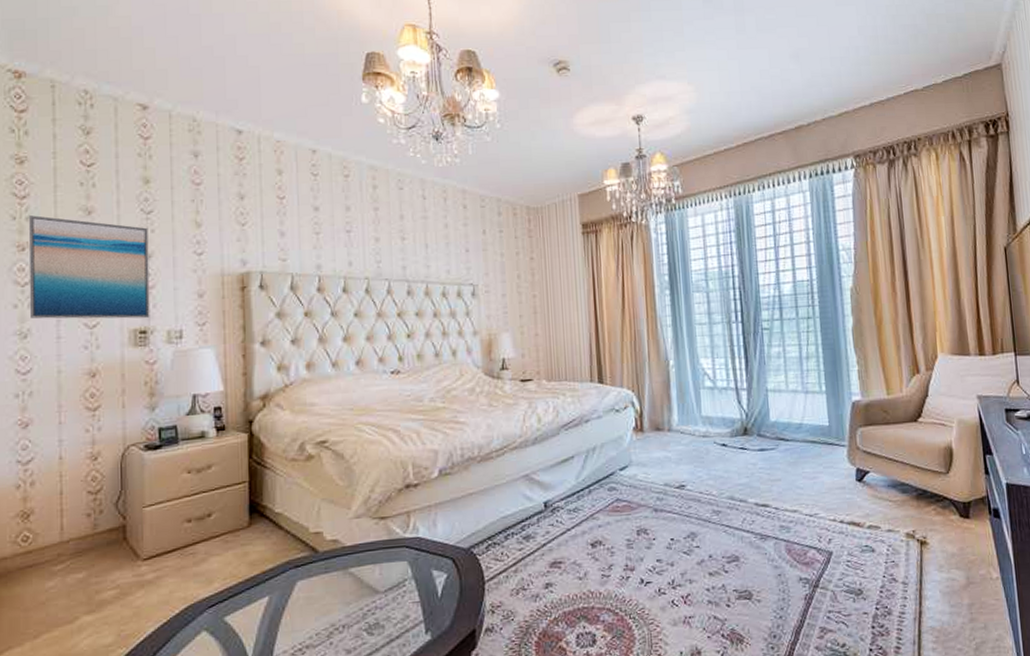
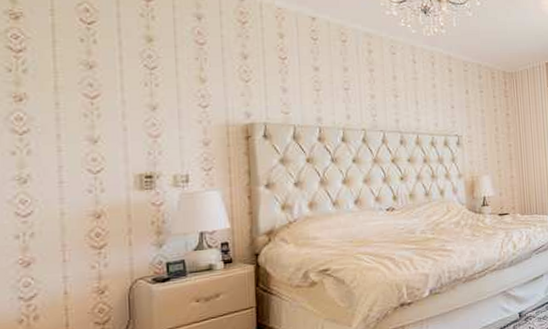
wall art: present [29,215,150,319] -> none [26,68,156,165]

